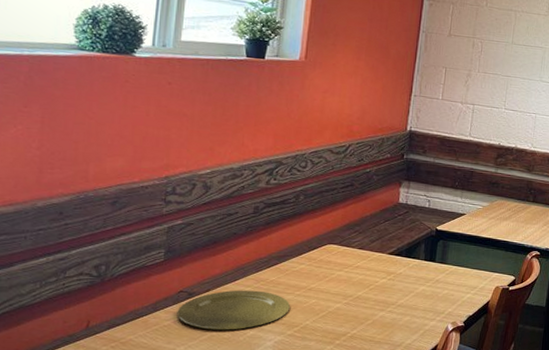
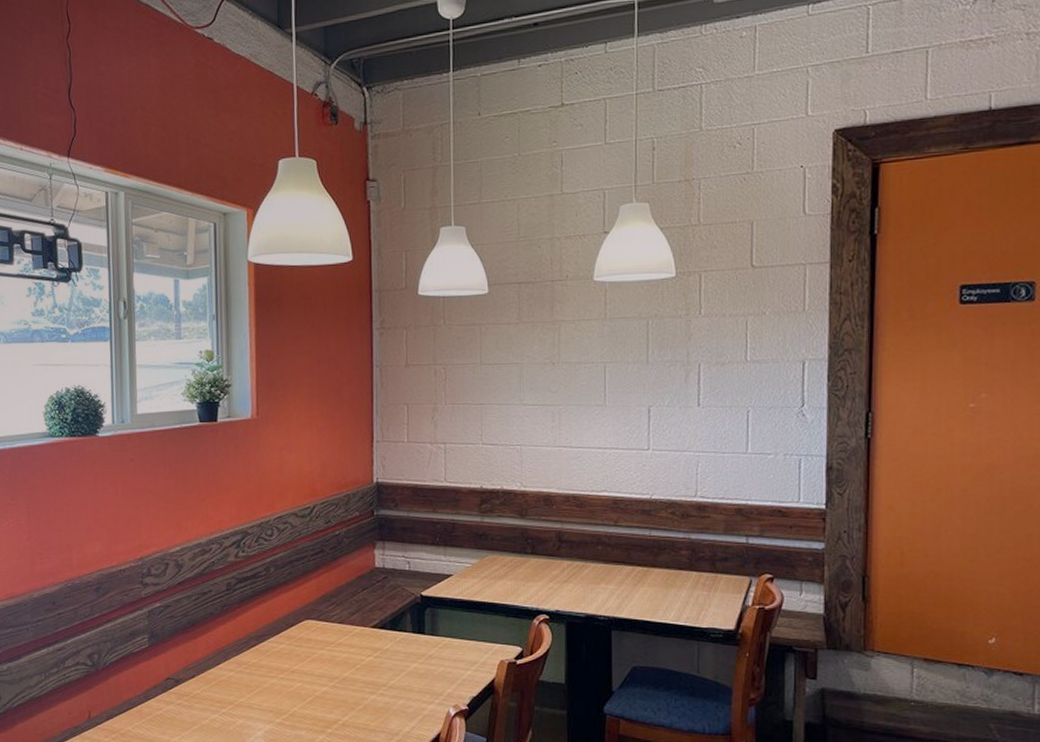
plate: present [177,290,290,330] -> none [167,675,275,719]

